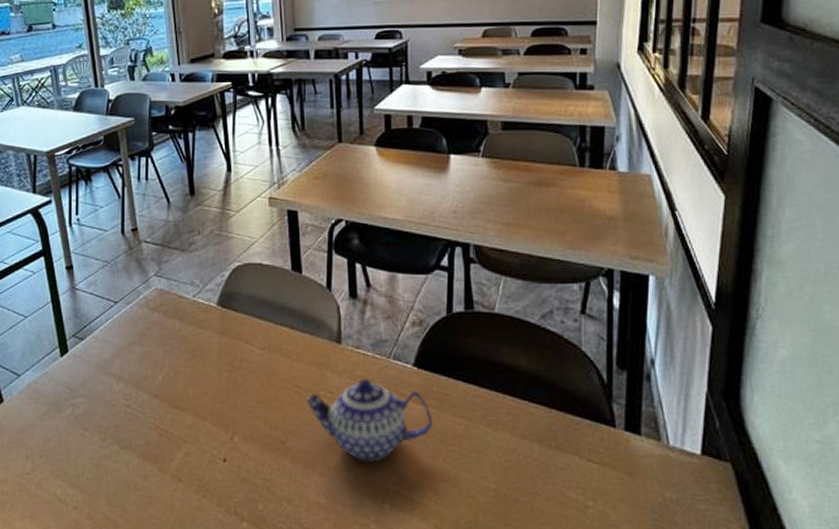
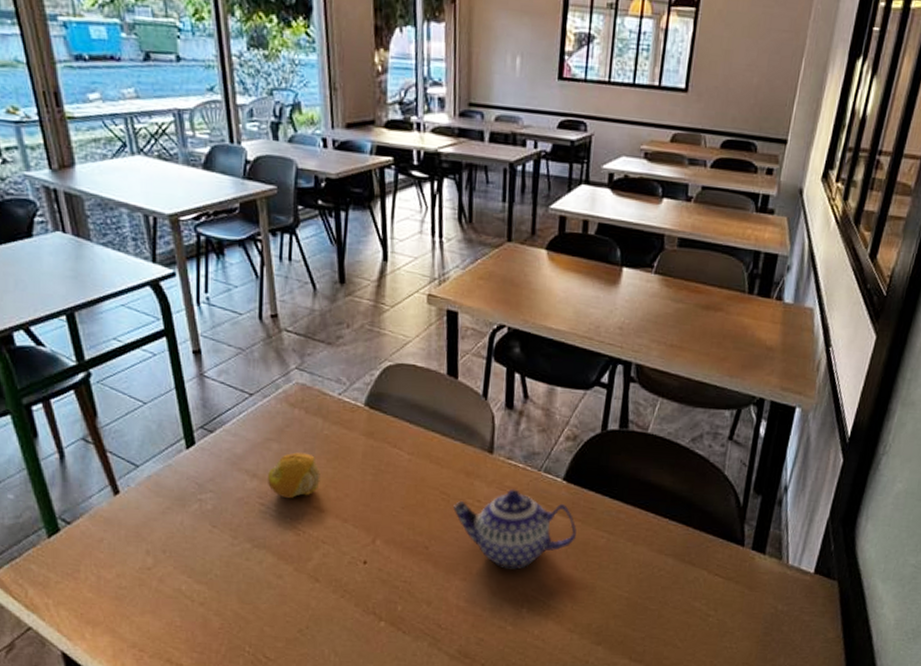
fruit: none [132,354,180,400] -> present [268,452,321,499]

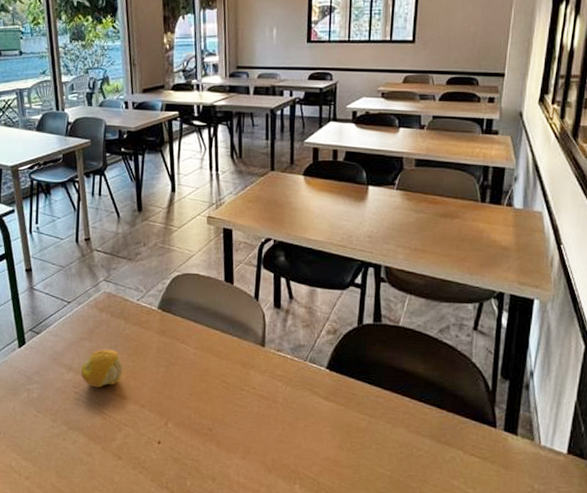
teapot: present [453,489,577,569] -> none [233,377,340,449]

